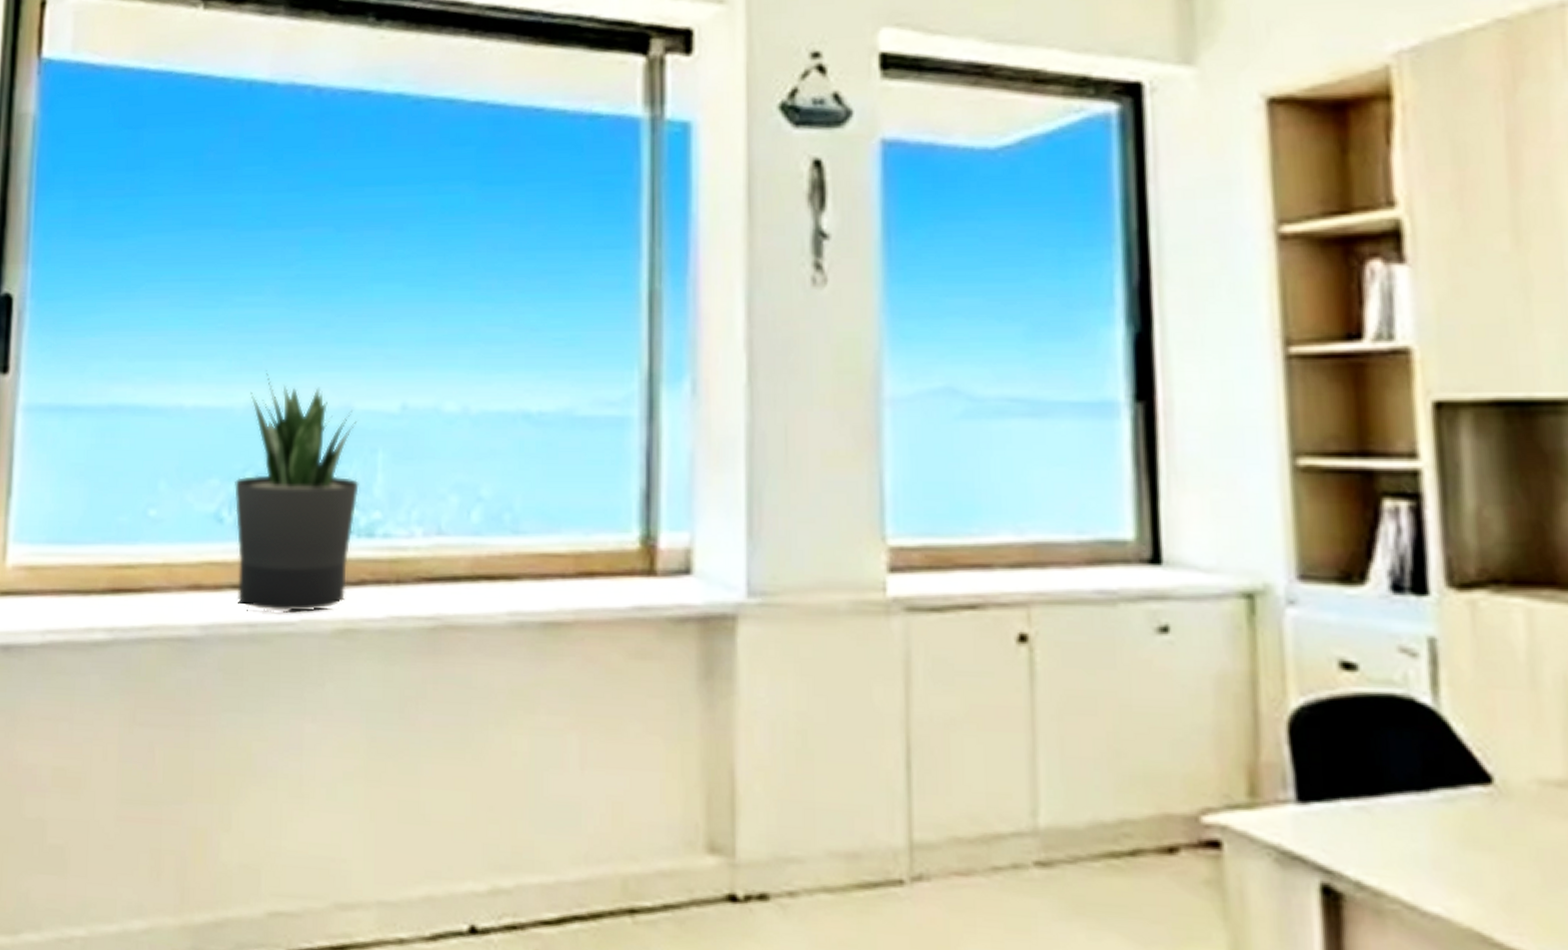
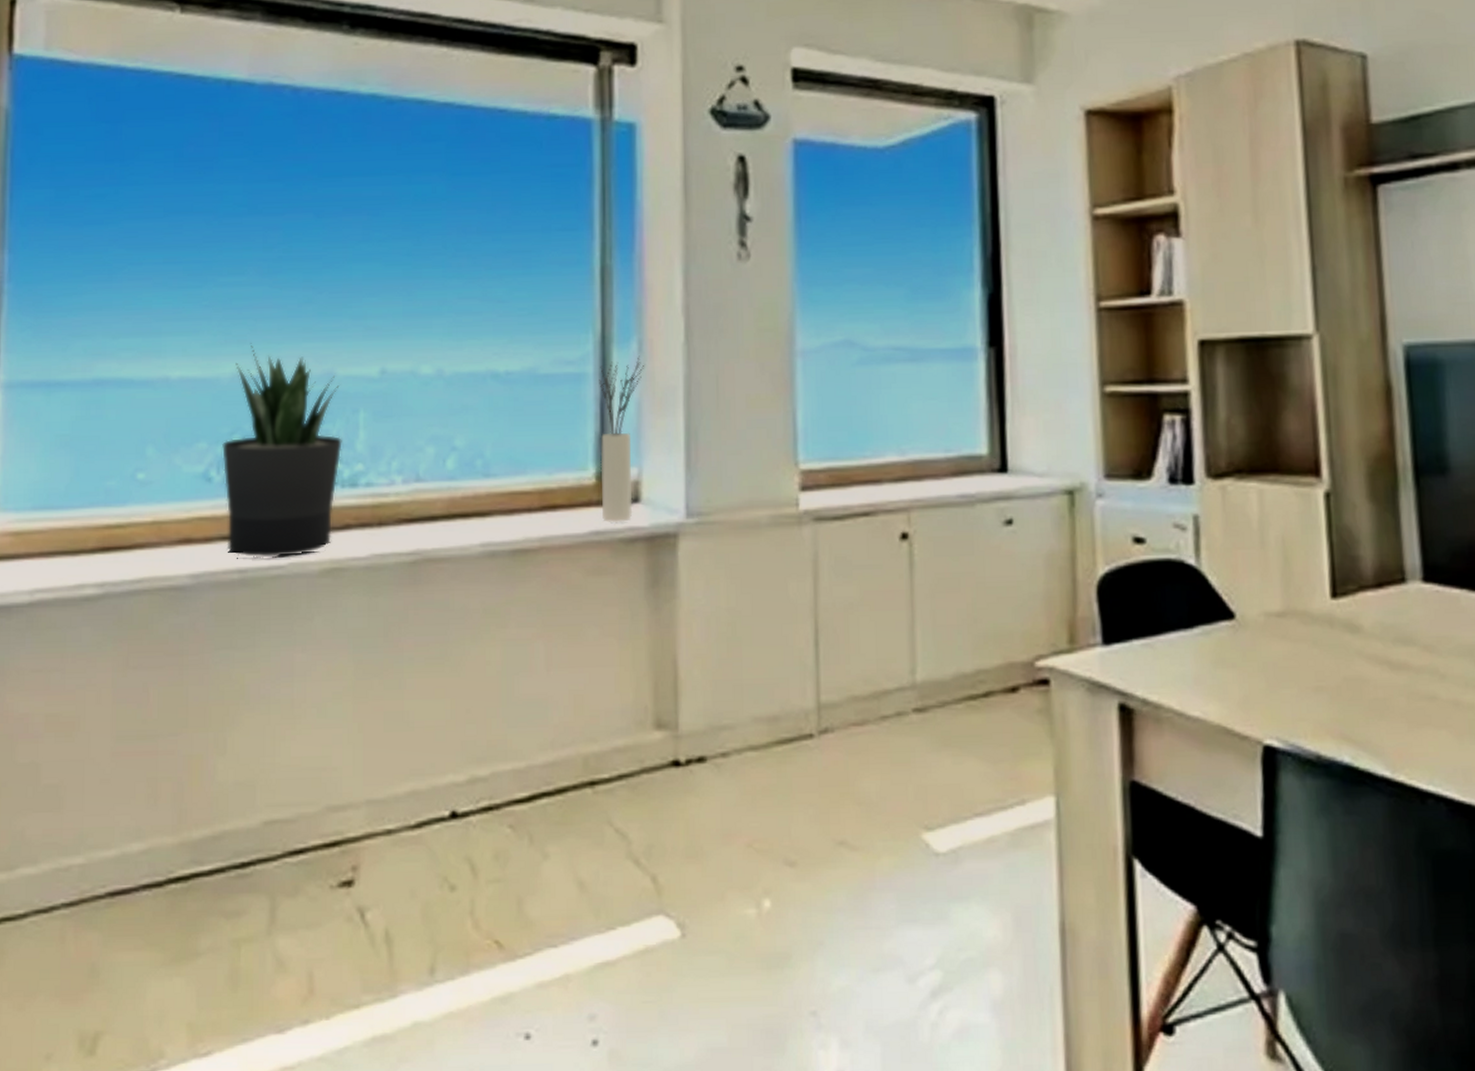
vase: none [645,398,700,598] -> present [599,355,645,524]

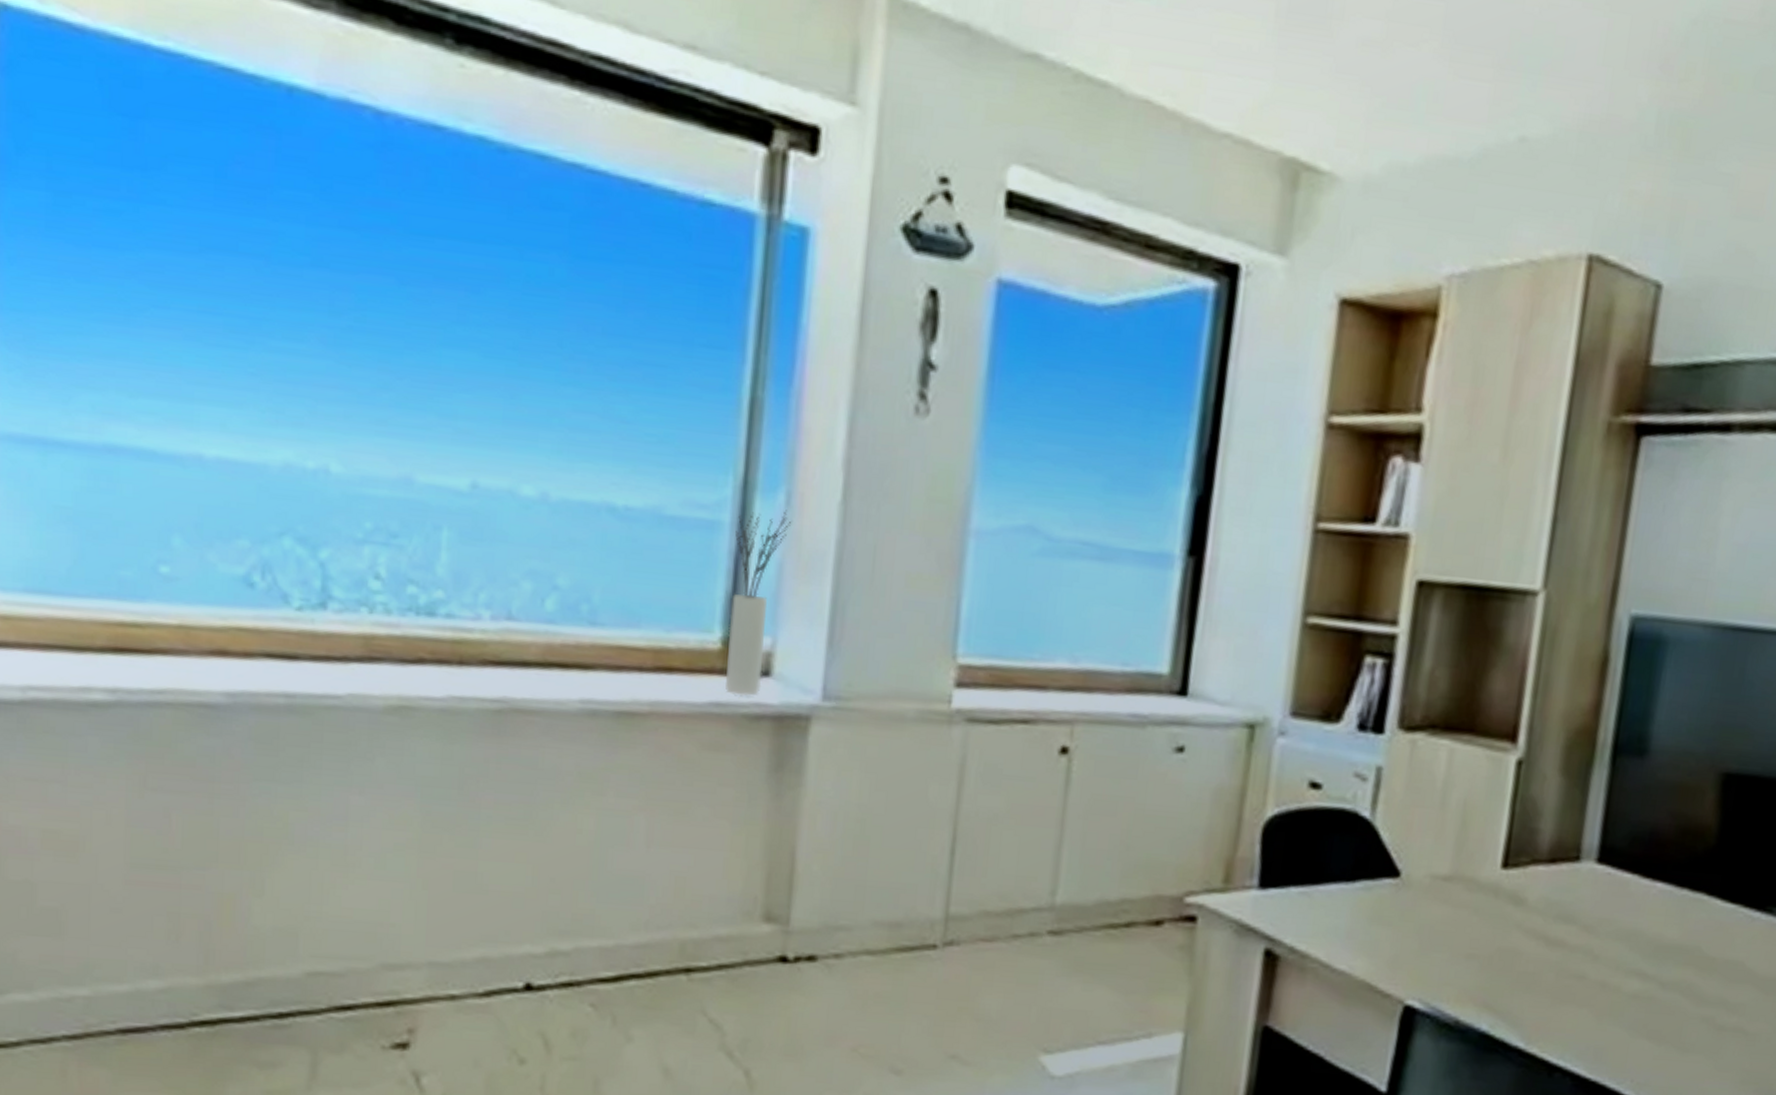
planter: present [222,343,342,558] -> none [268,428,419,687]

